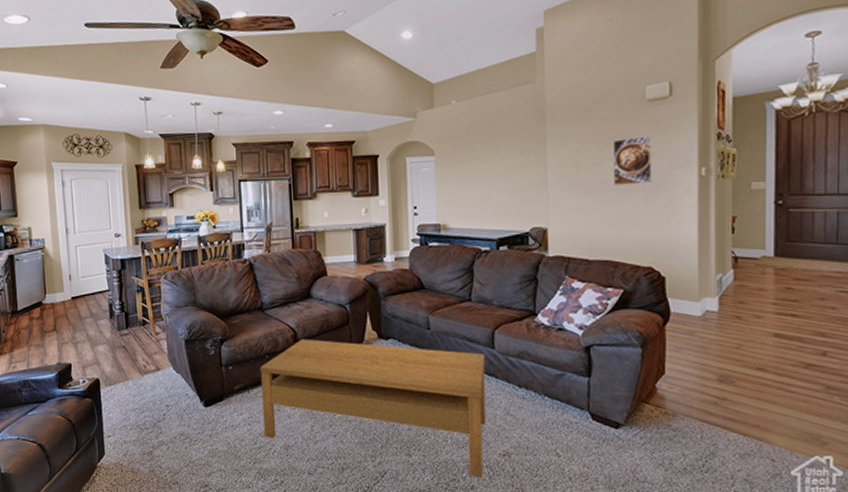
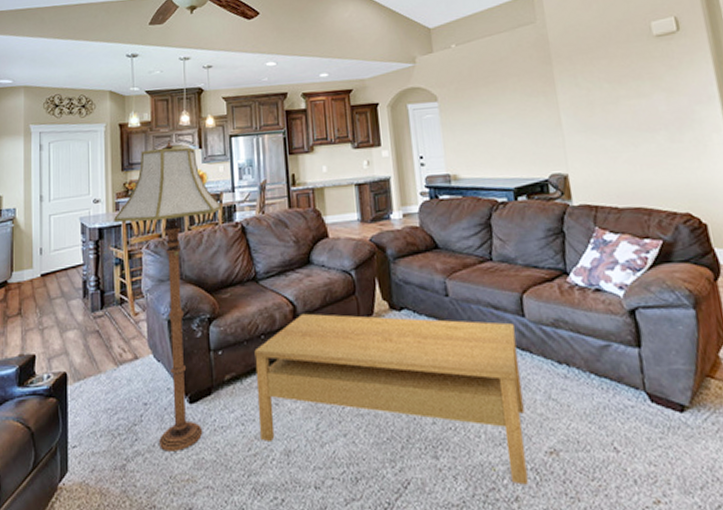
floor lamp: none [134,183,231,443] -> present [114,141,221,452]
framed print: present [612,134,652,185] -> none [625,70,674,125]

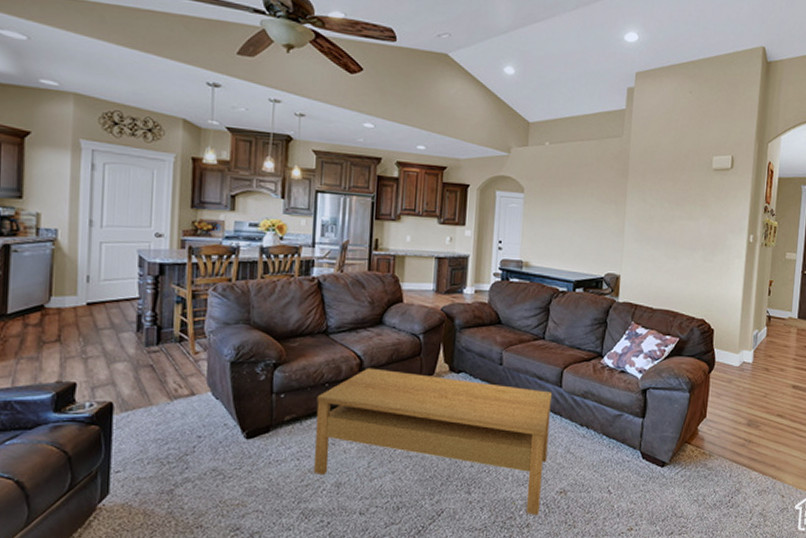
floor lamp: present [114,141,221,452] -> none [178,186,299,480]

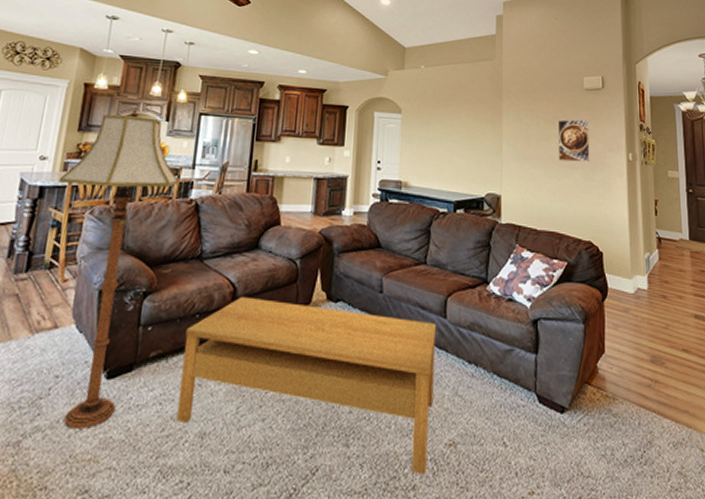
floor lamp: none [178,186,299,480] -> present [59,109,178,429]
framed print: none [679,200,714,244] -> present [557,119,590,163]

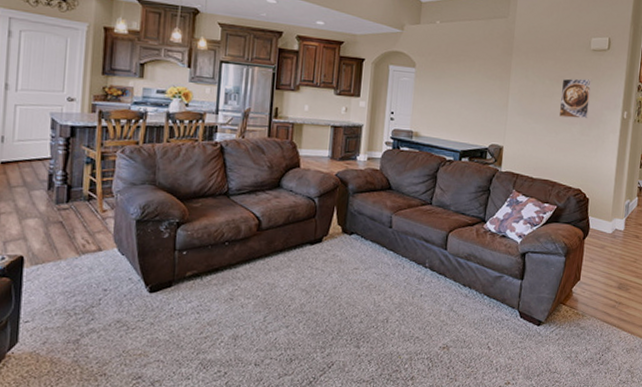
floor lamp: present [59,109,178,429] -> none [89,55,203,331]
coffee table: present [177,296,436,475] -> none [213,228,437,369]

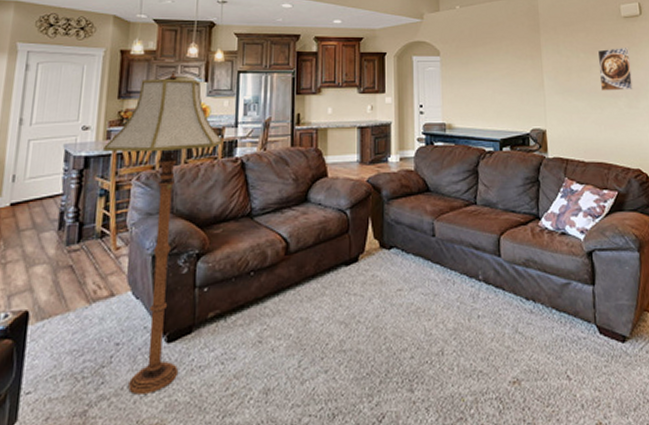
floor lamp: none [89,55,203,331] -> present [103,72,222,395]

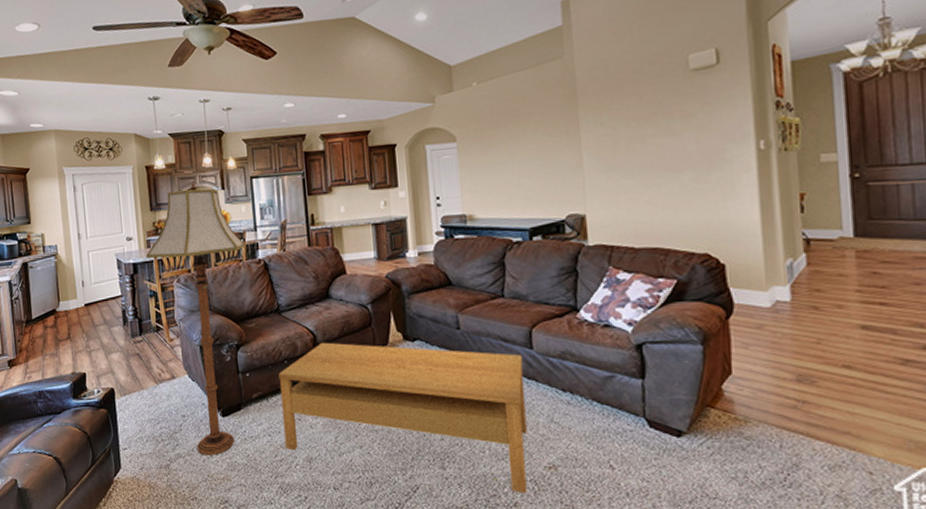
coffee table: none [240,250,494,414] -> present [278,342,527,493]
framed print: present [597,46,633,91] -> none [654,107,702,165]

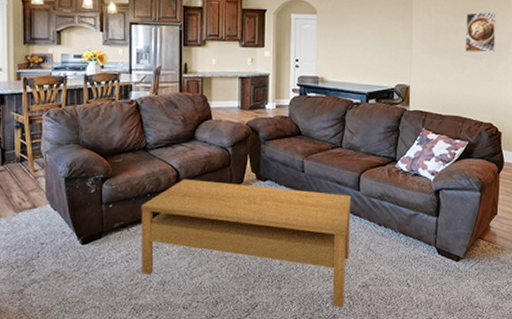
floor lamp: present [146,183,245,455] -> none [15,22,118,280]
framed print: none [654,107,702,165] -> present [464,11,497,53]

